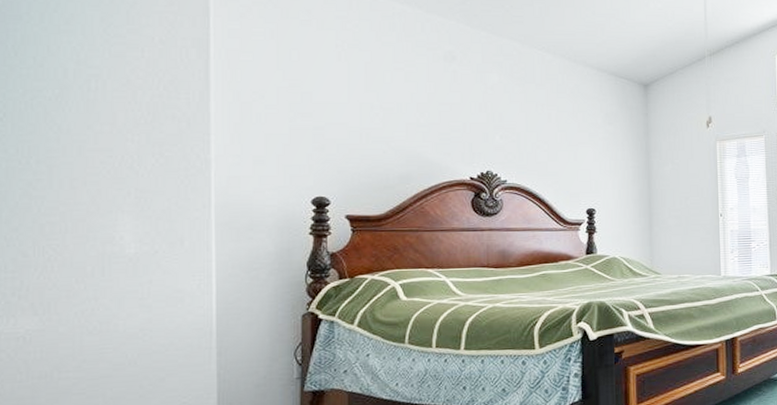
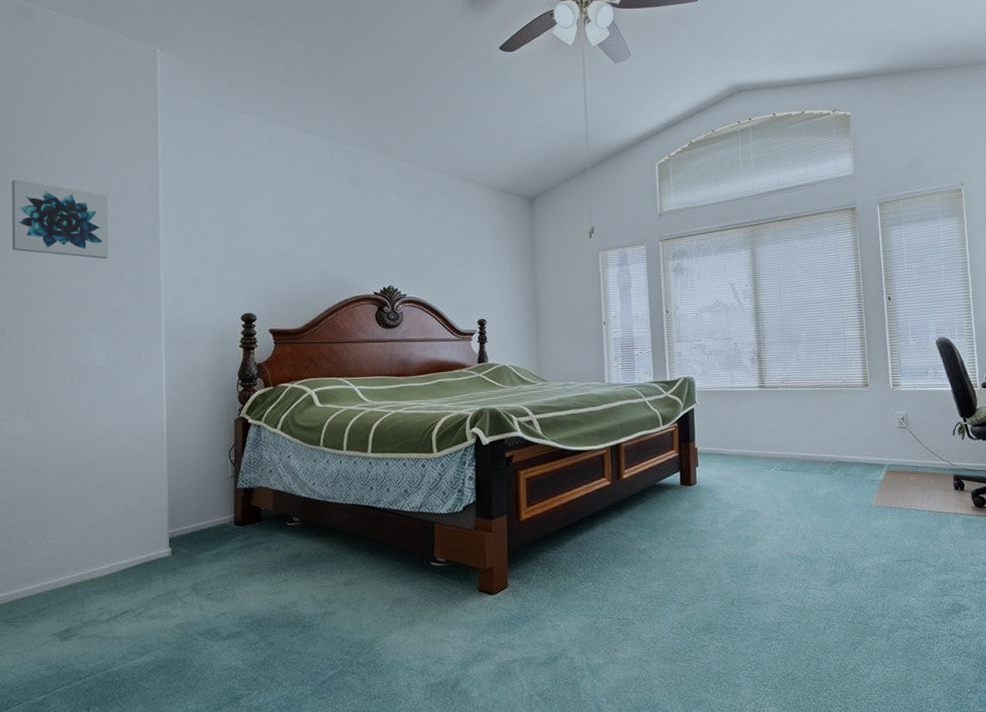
wall art: none [12,33,144,131] -> present [11,179,109,259]

